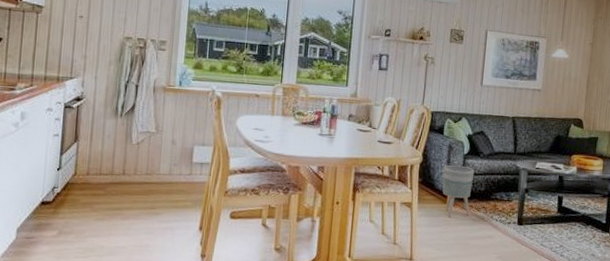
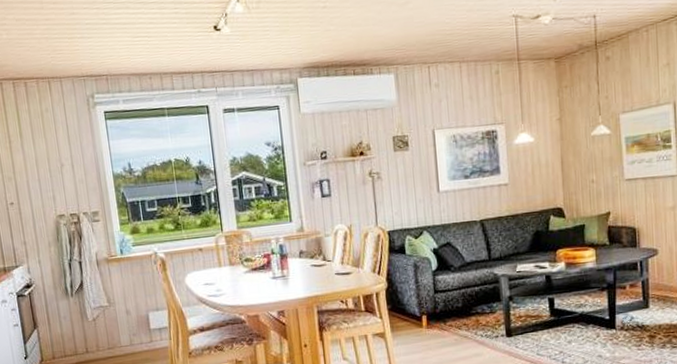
planter: present [442,164,475,217] -> none [411,283,451,341]

